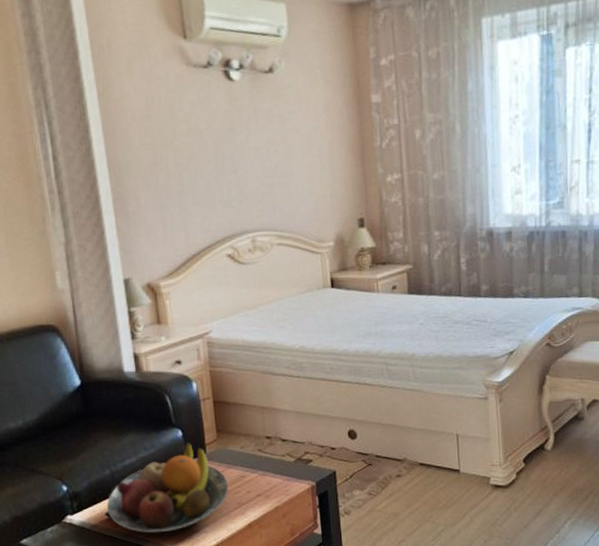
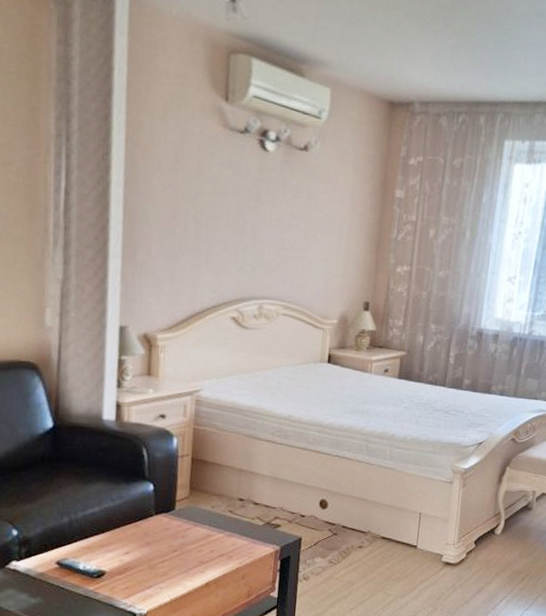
fruit bowl: present [106,442,229,533] -> none [58,497,193,586]

